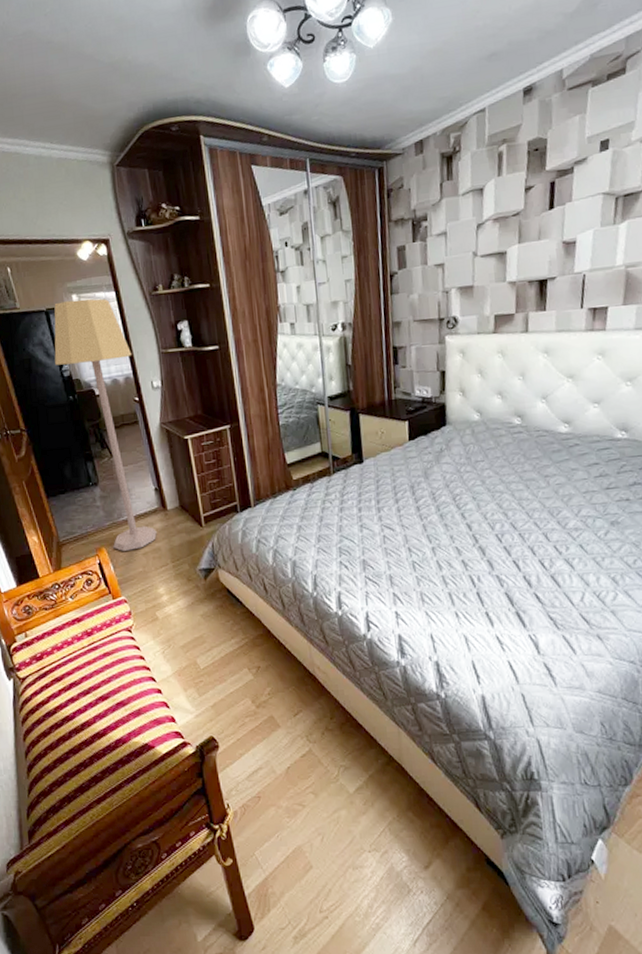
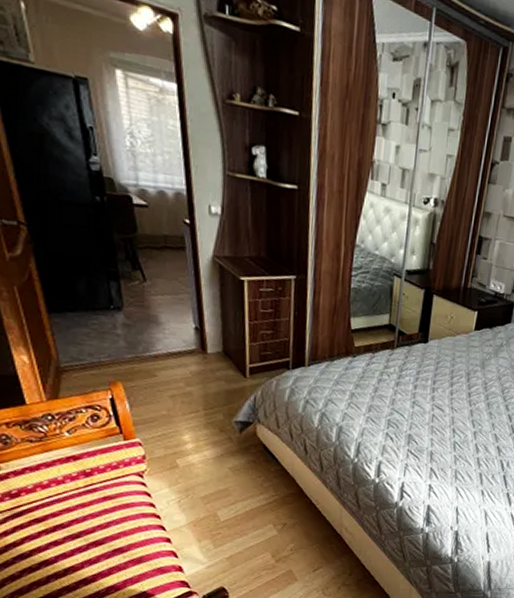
lamp: present [54,298,157,551] -> none [80,72,190,390]

